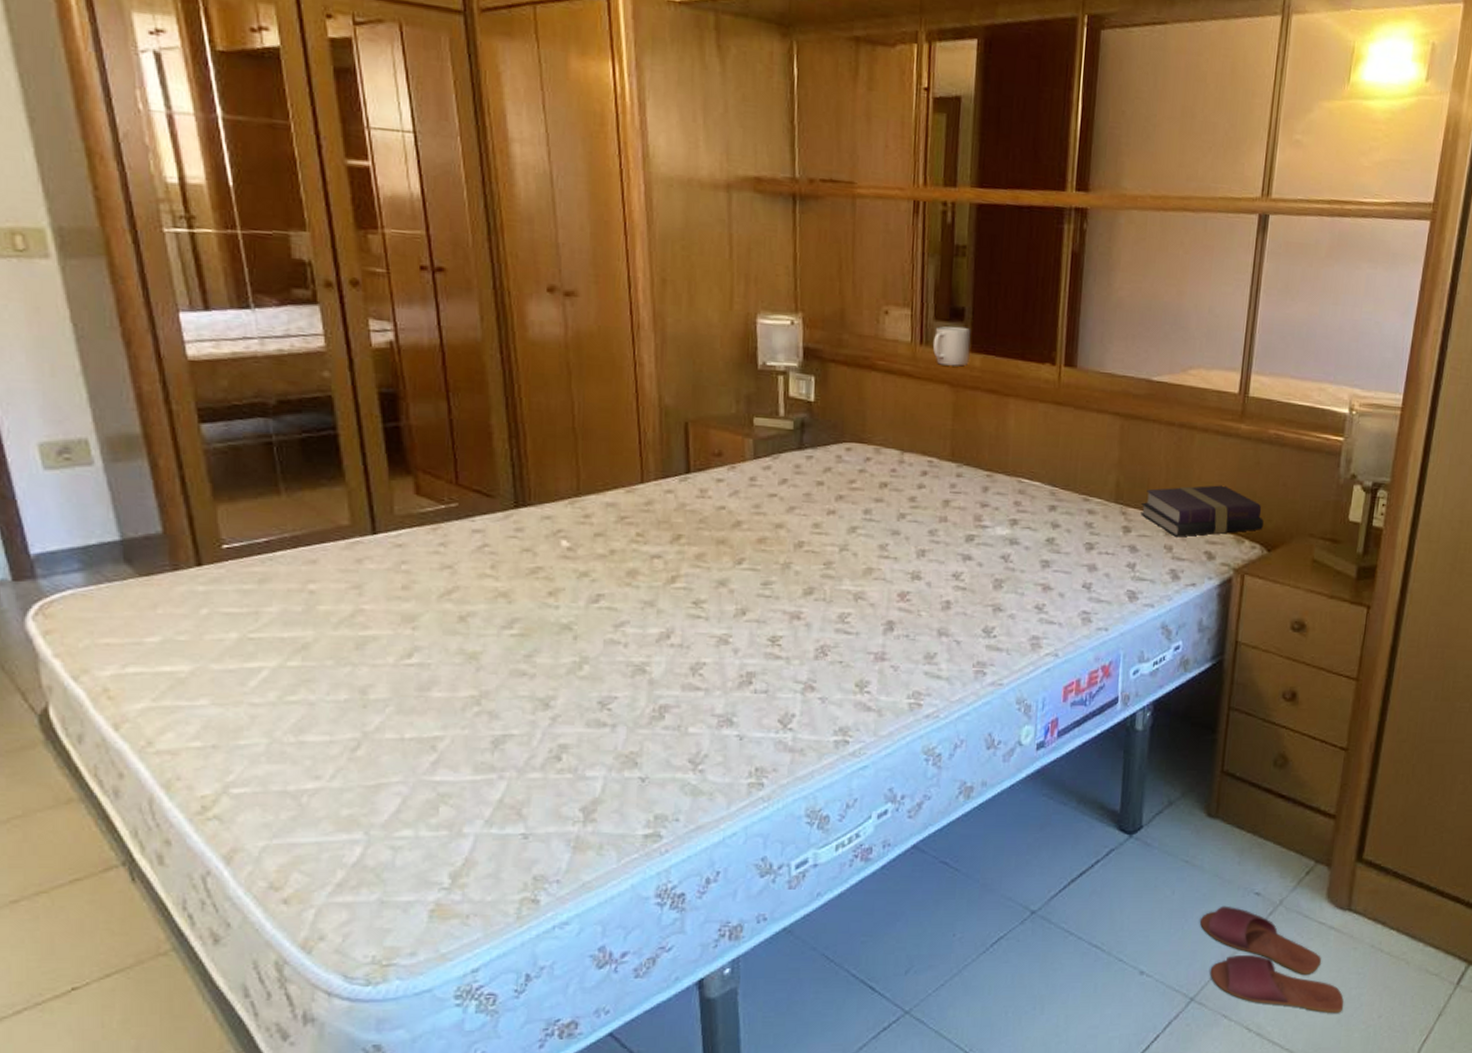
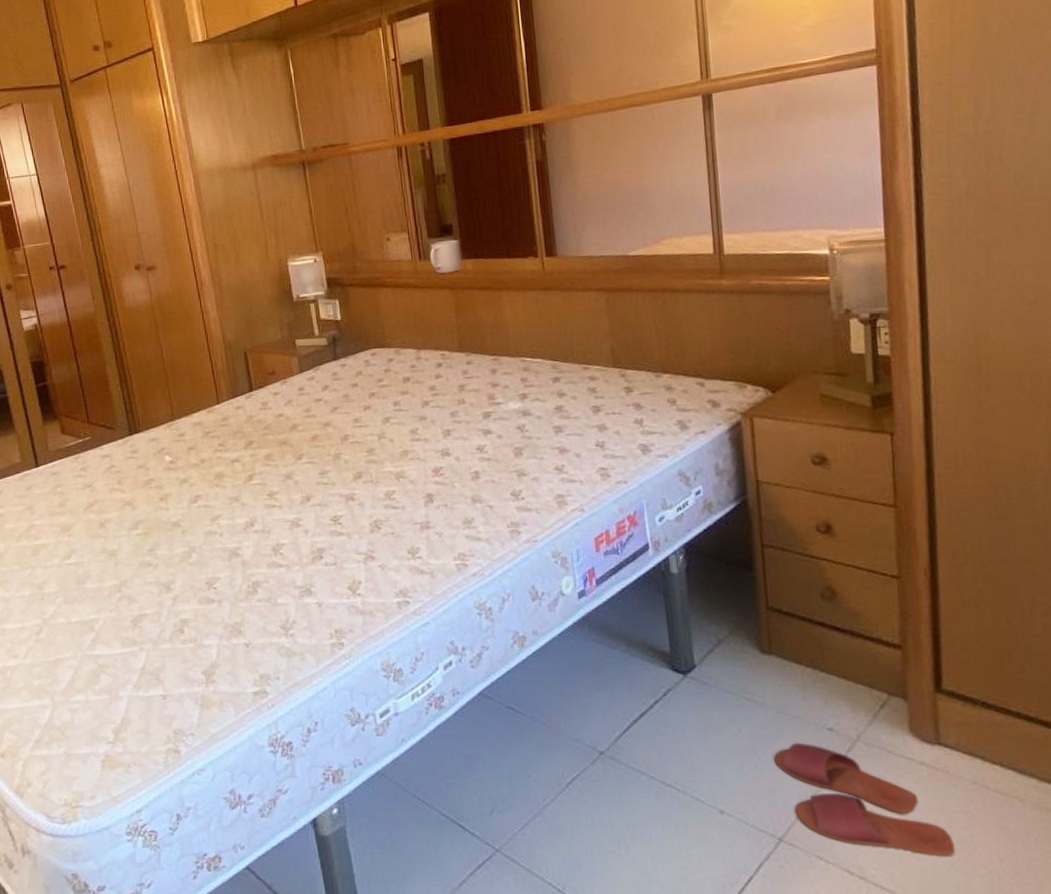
book: present [1140,485,1264,537] -> none [638,338,763,391]

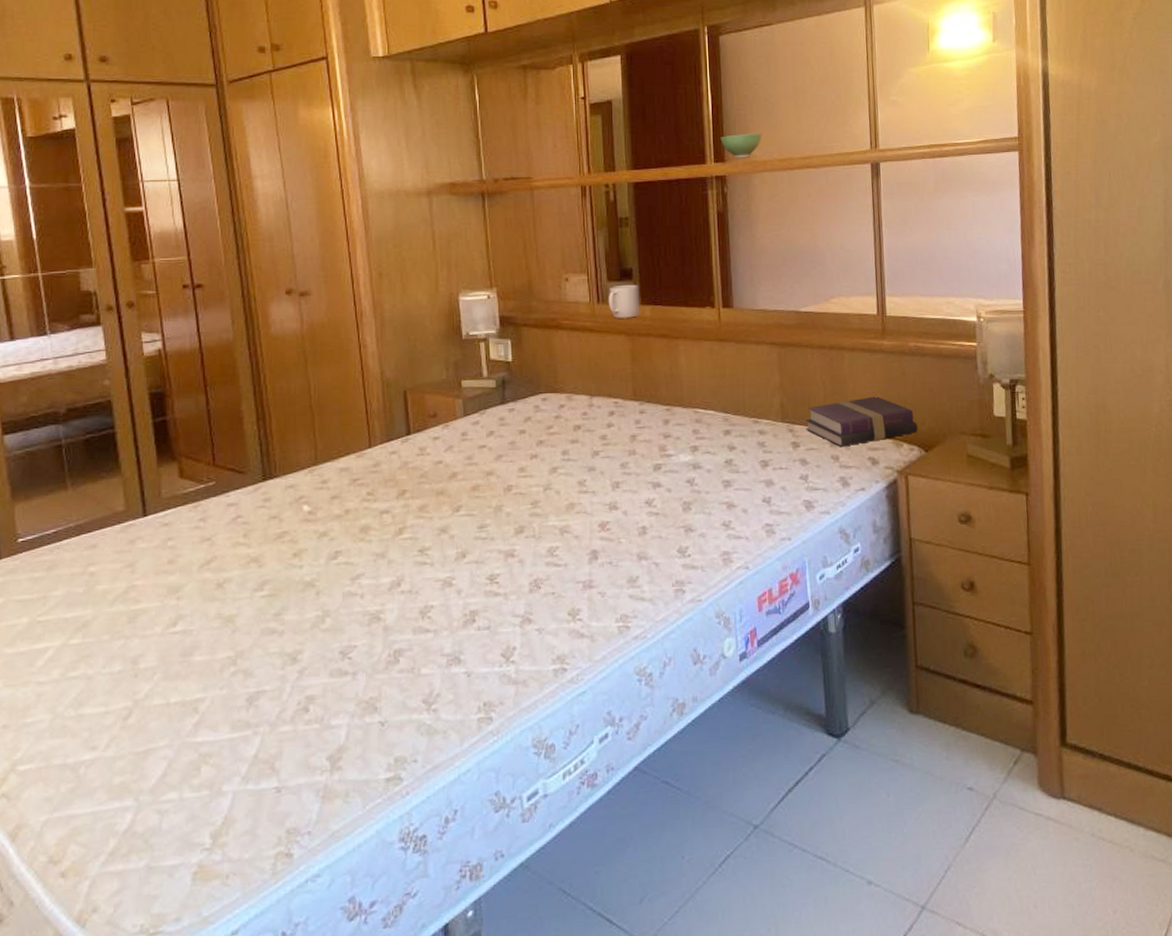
bowl: none [536,75,581,105] -> present [720,133,762,159]
book: none [638,338,763,391] -> present [805,396,918,447]
slippers: present [774,742,955,857] -> none [919,804,1077,913]

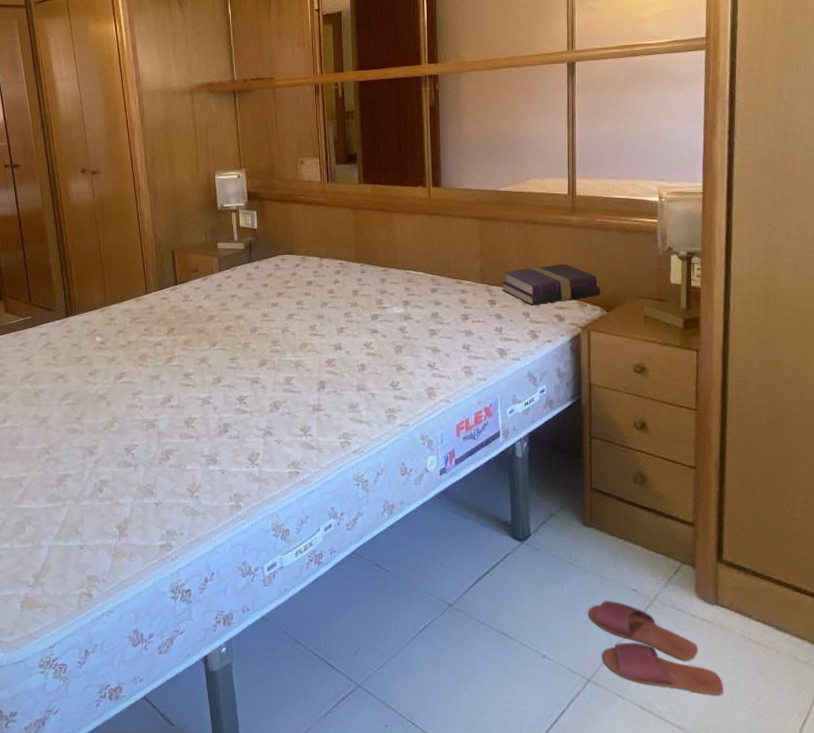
mug: present [608,284,641,318] -> none [336,166,363,195]
bowl: present [720,133,762,159] -> none [434,37,471,60]
slippers: none [919,804,1077,913] -> present [588,600,724,696]

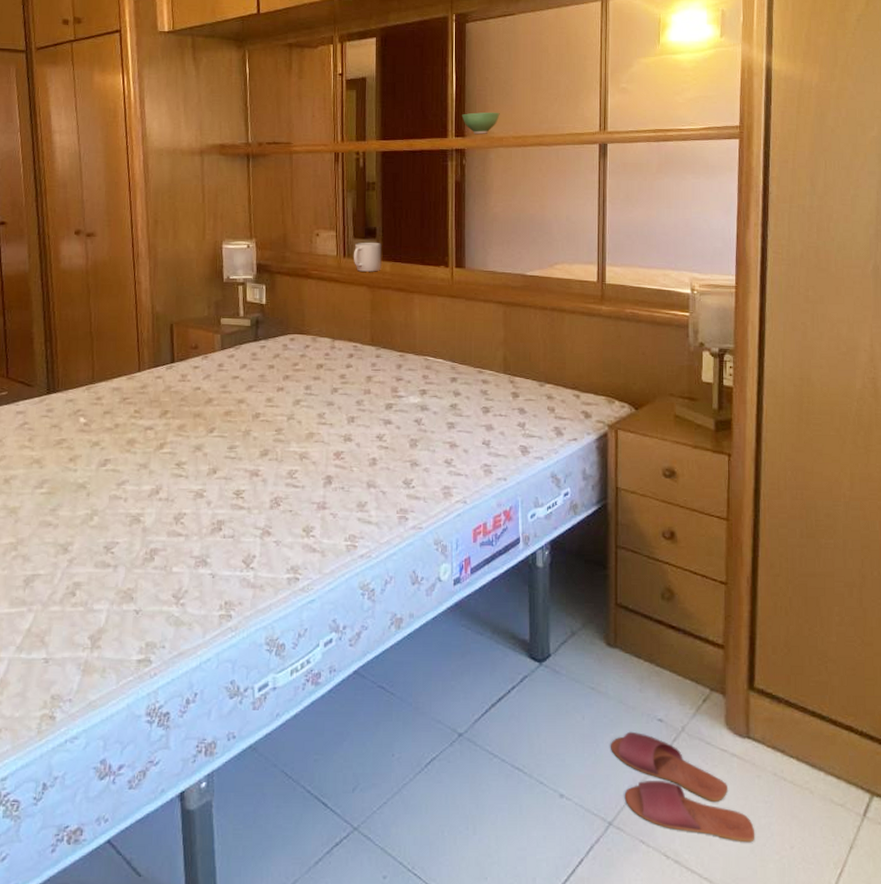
mug: none [336,166,363,195] -> present [353,242,382,272]
bowl: none [434,37,471,60] -> present [462,112,500,135]
book: present [501,264,600,306] -> none [526,356,629,400]

